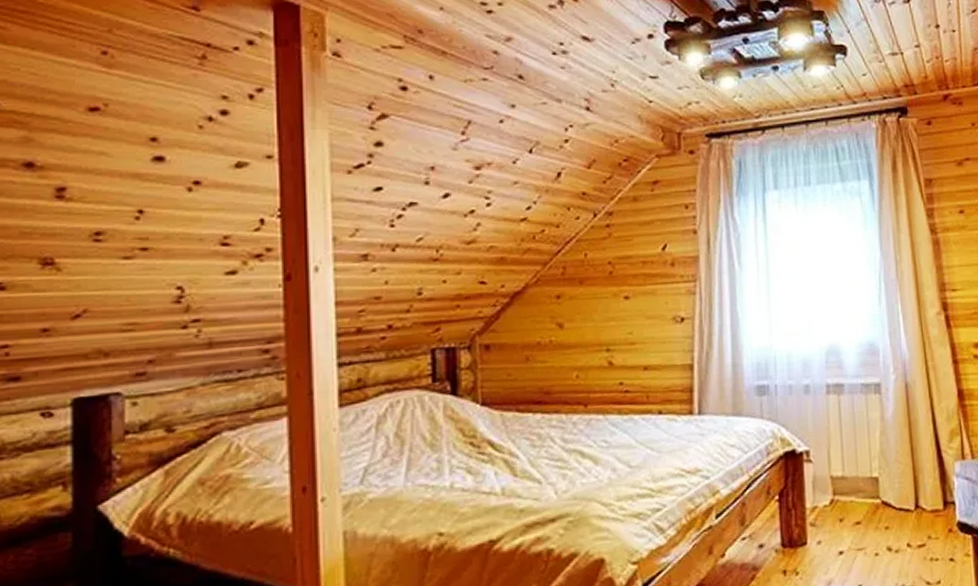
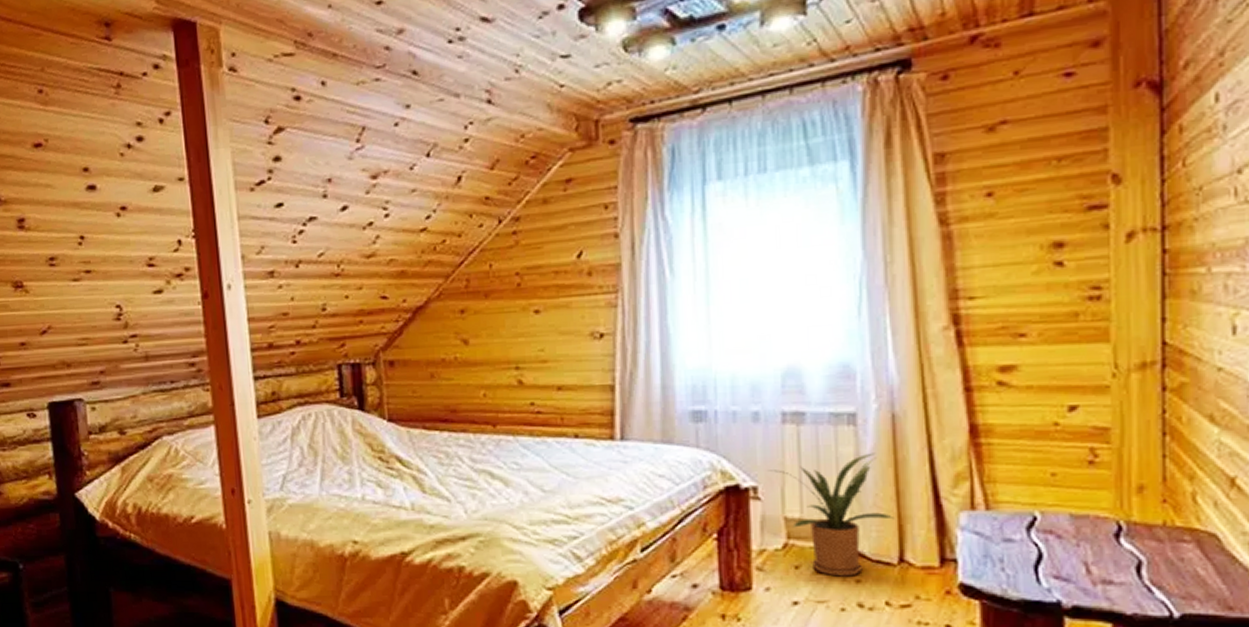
house plant: none [817,416,911,526] -> present [768,452,894,577]

